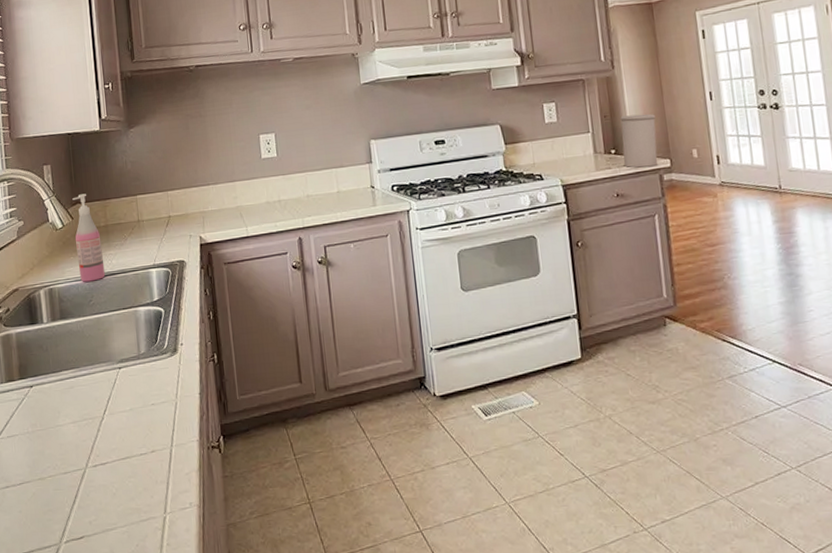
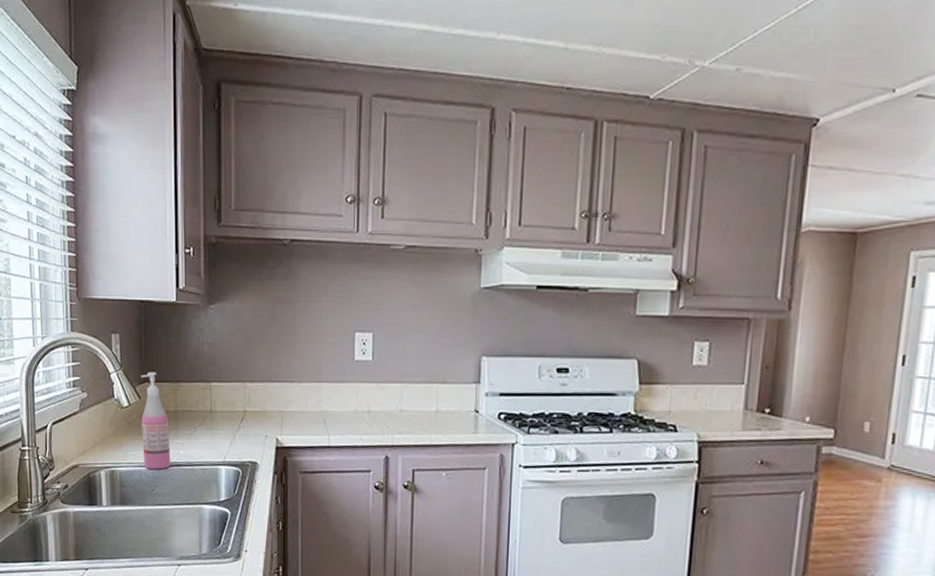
canister: present [620,114,658,168] -> none [776,370,828,435]

